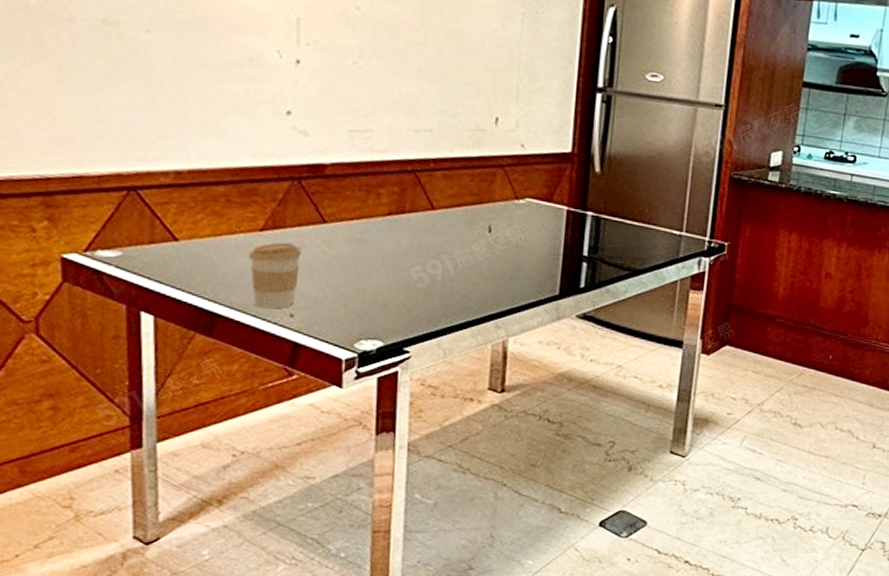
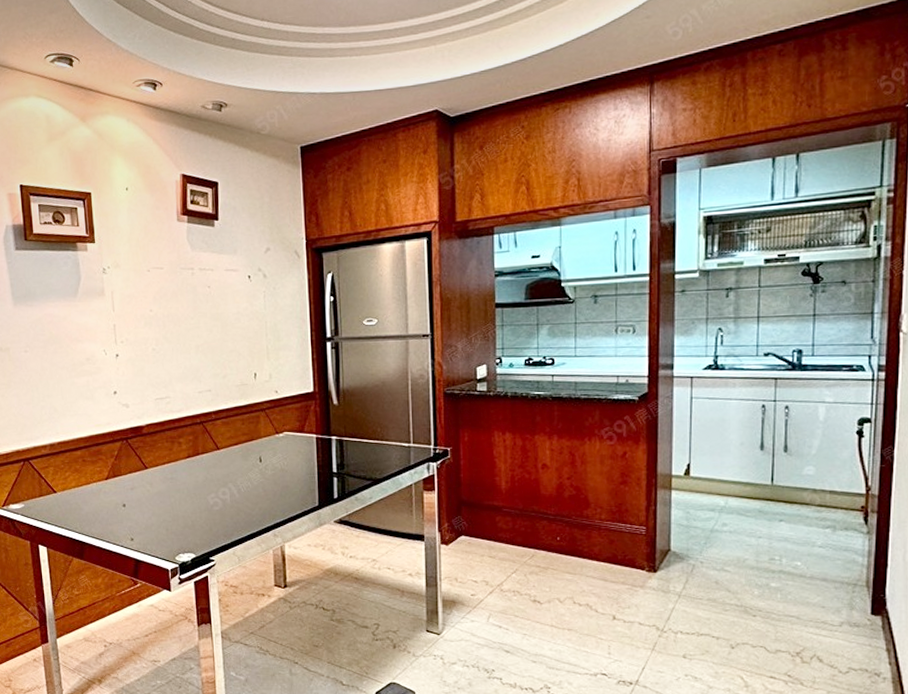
coffee cup: present [248,242,302,309] -> none [100,486,134,536]

